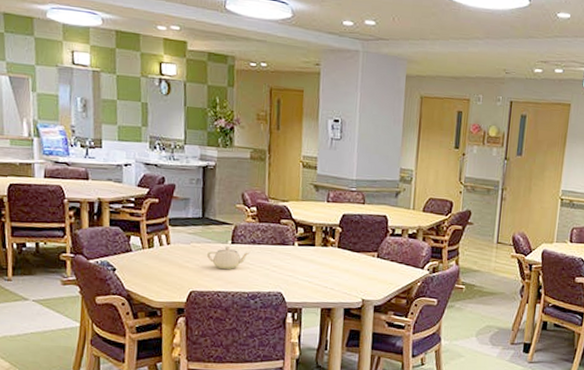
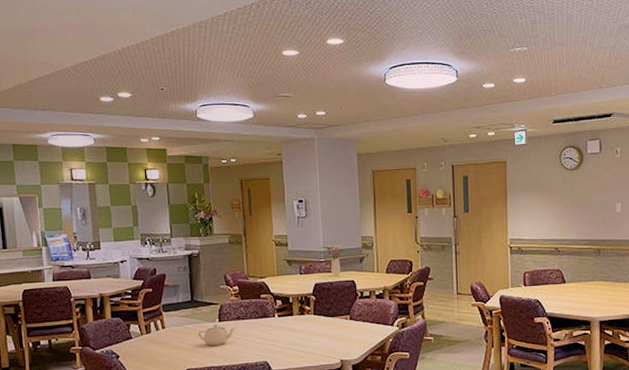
flower arrangement: none [352,173,383,209] -> present [320,244,347,277]

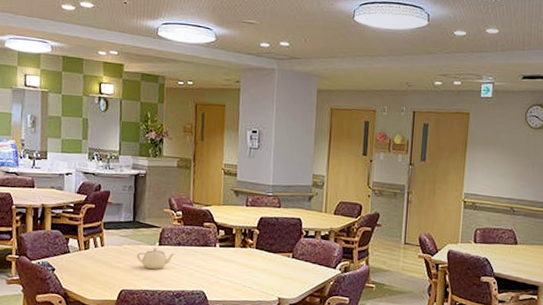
flower arrangement: present [320,244,347,277] -> none [269,179,297,213]

